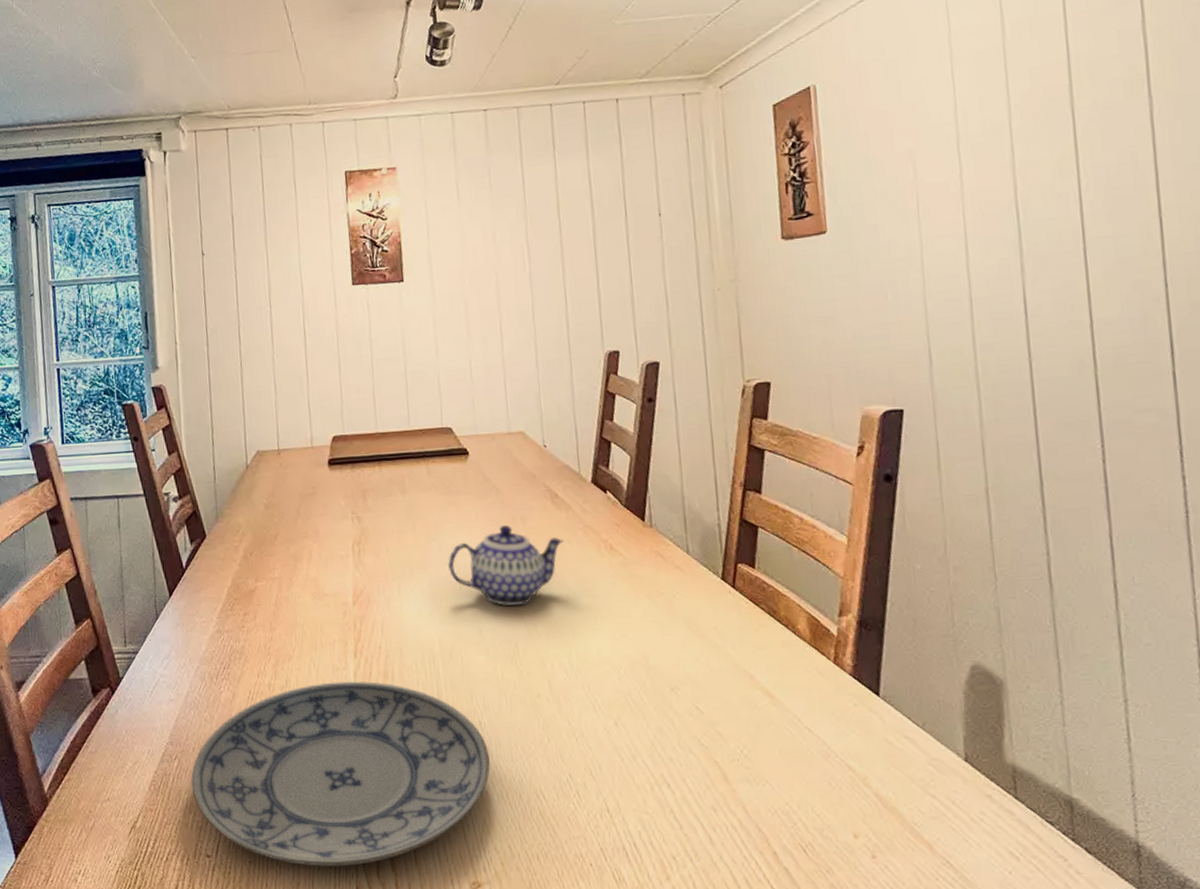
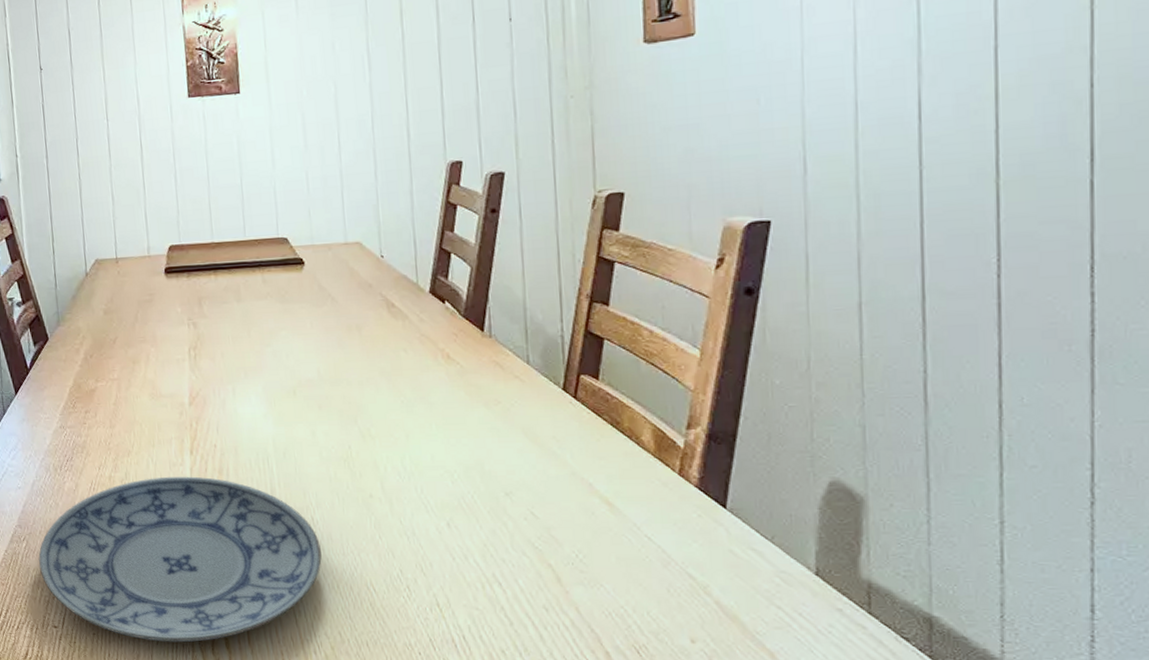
teapot: present [448,525,564,606] -> none [282,333,399,411]

